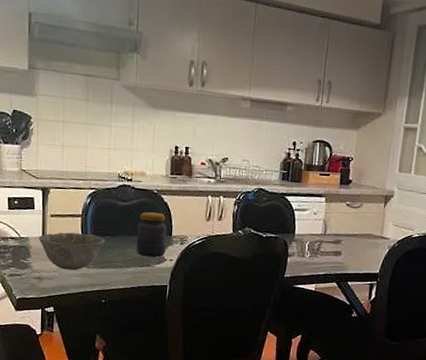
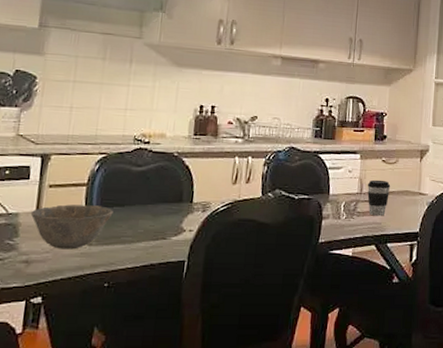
jar: present [136,211,167,257] -> none [150,176,187,227]
coffee cup: none [331,222,354,257] -> present [367,179,391,216]

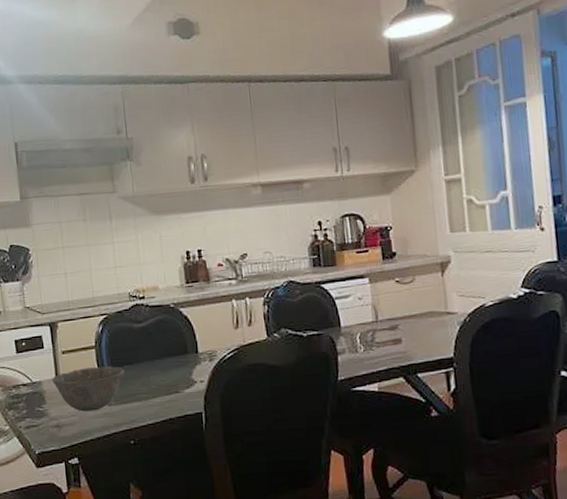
coffee cup: present [367,179,391,216] -> none [382,303,411,345]

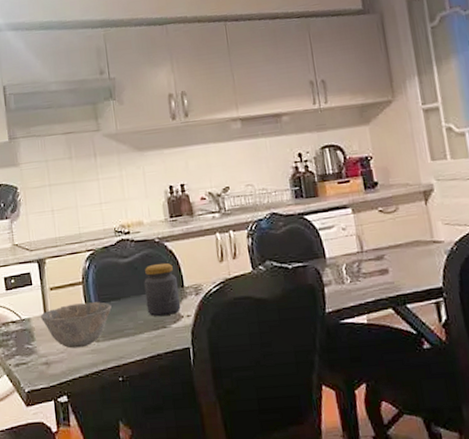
jar: none [158,328,195,381] -> present [144,262,181,316]

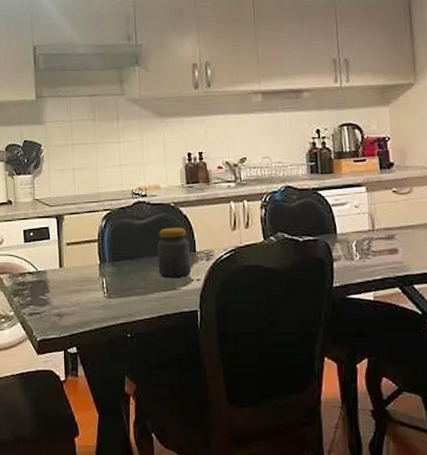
bowl: present [40,301,112,349] -> none [55,260,125,303]

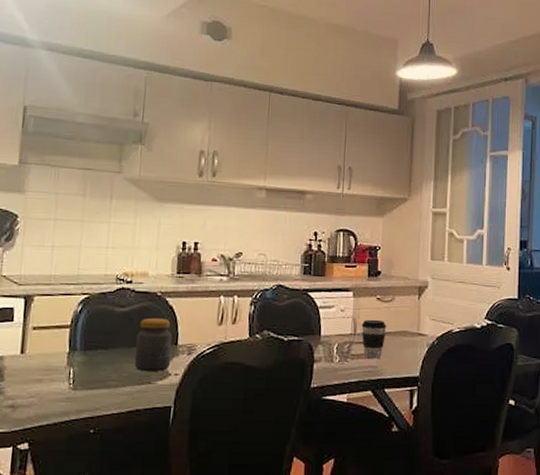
coffee cup: none [379,213,408,255] -> present [361,319,387,359]

